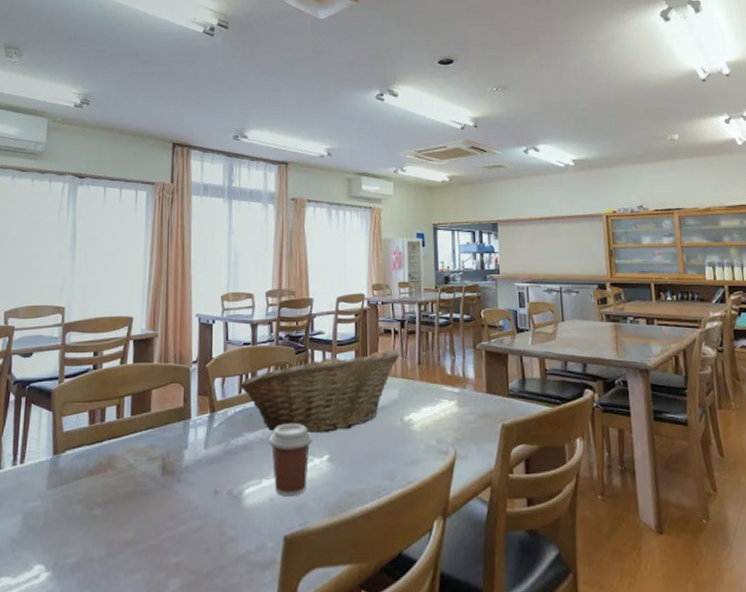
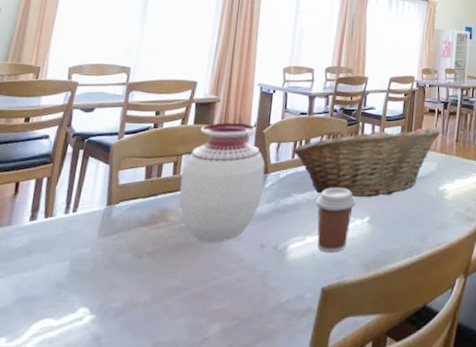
vase: none [124,359,211,490] -> present [179,123,265,242]

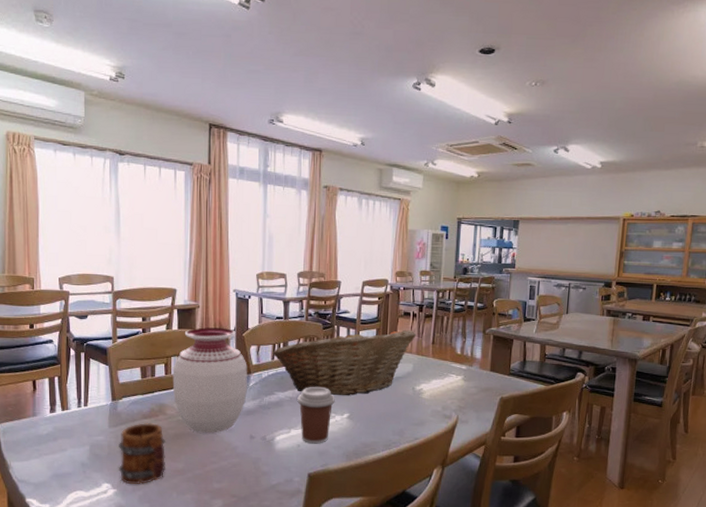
mug: none [101,230,164,308] -> present [118,422,166,485]

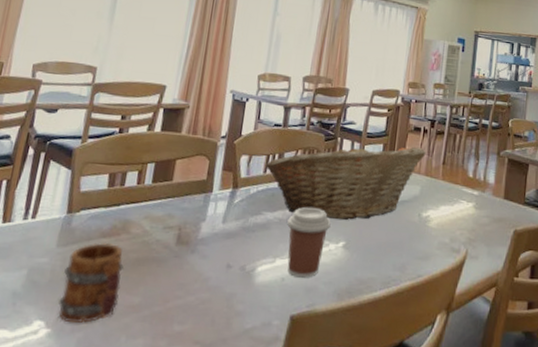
vase: present [172,327,247,433] -> none [142,131,235,260]

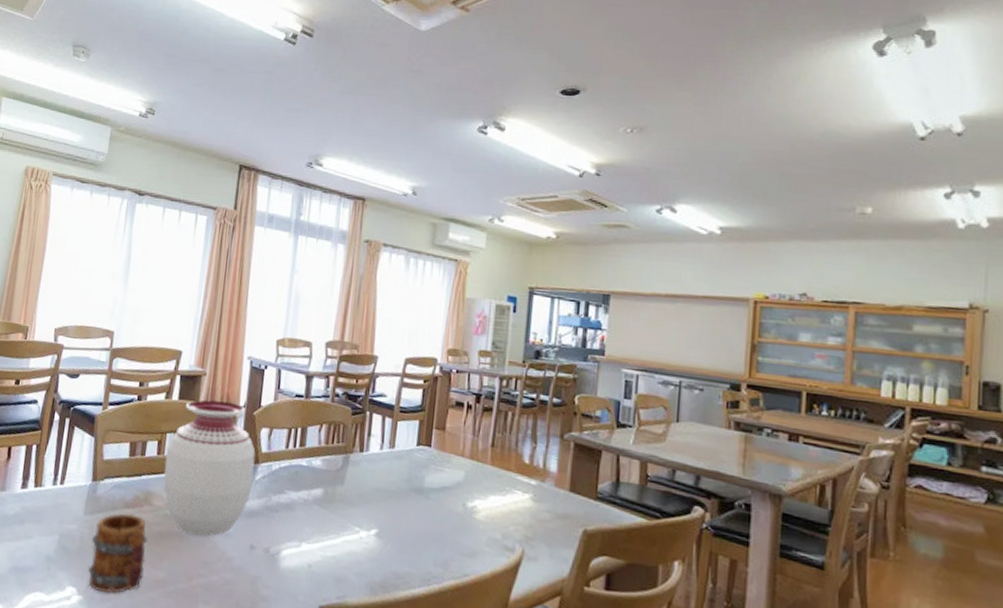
vase: none [142,131,235,260] -> present [163,400,256,537]
fruit basket: present [266,141,426,220] -> none [288,416,471,506]
coffee cup: present [287,207,331,278] -> none [313,488,361,567]

